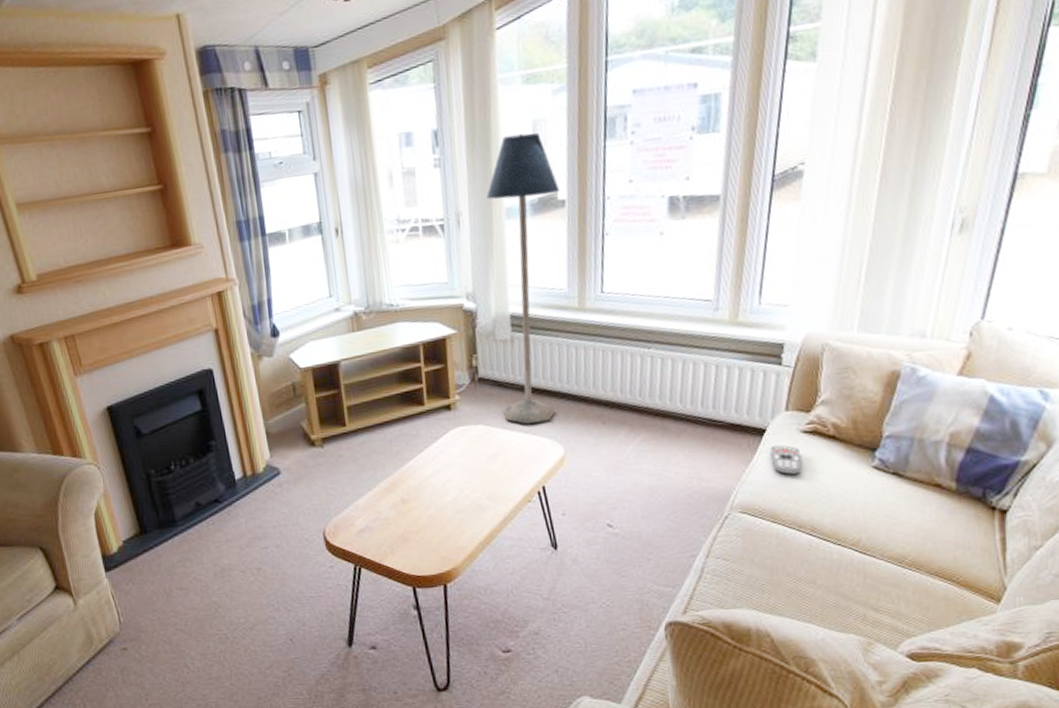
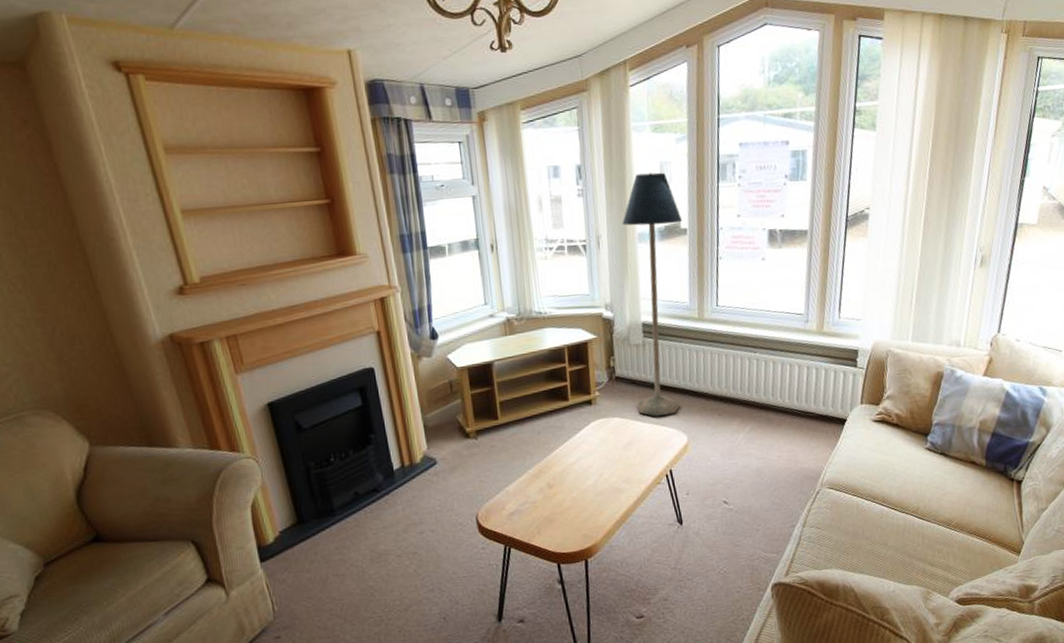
remote control: present [770,444,802,476] -> none [850,431,874,457]

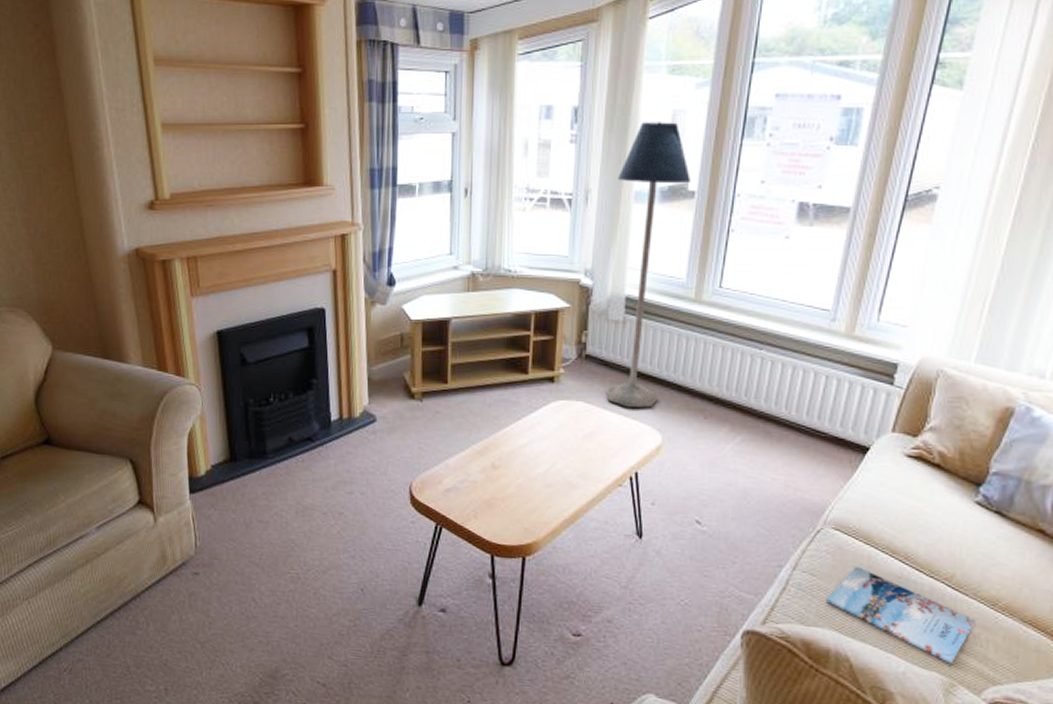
magazine: none [831,514,938,577] -> present [826,566,975,664]

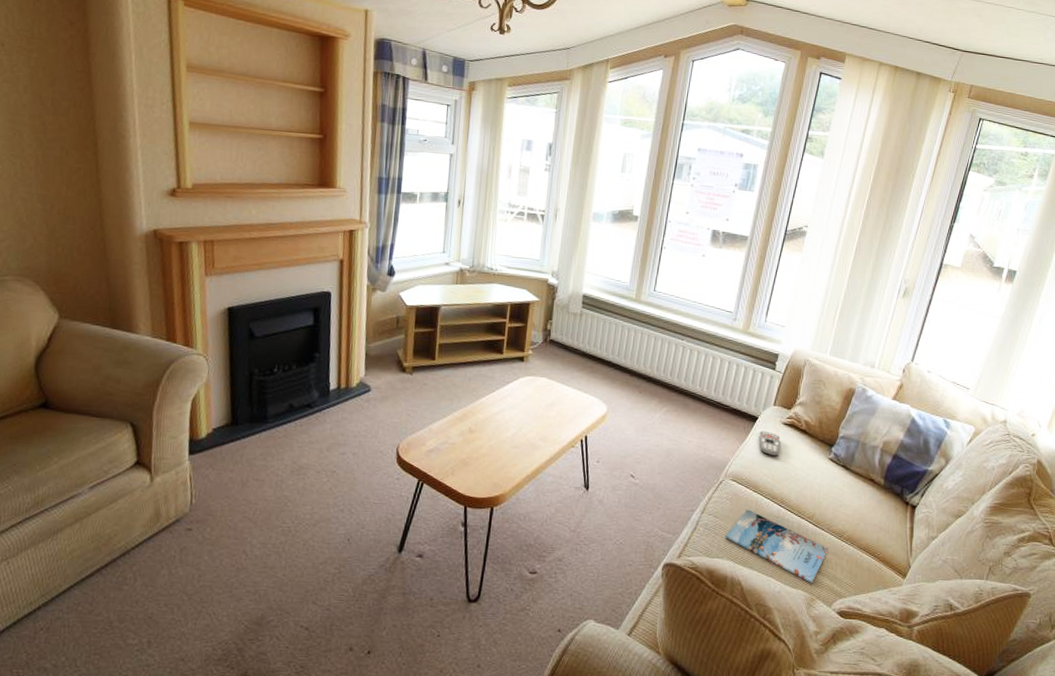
floor lamp: present [606,122,690,408] -> none [564,160,635,384]
remote control: none [871,465,903,499] -> present [759,430,781,457]

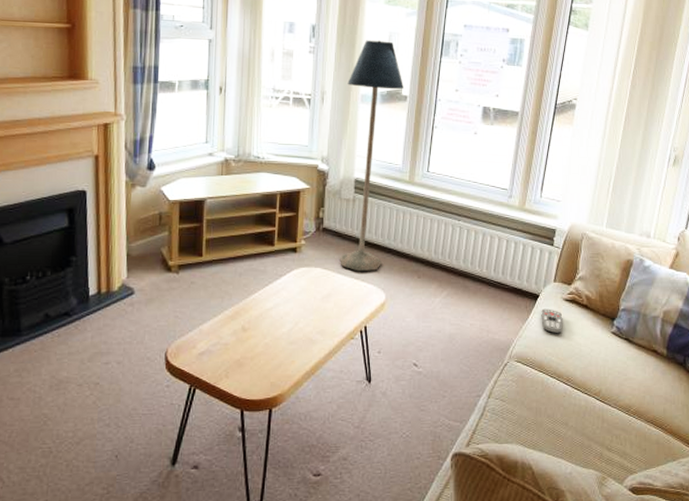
floor lamp: none [564,160,635,384] -> present [340,40,403,272]
magazine: present [725,509,828,583] -> none [513,390,616,461]

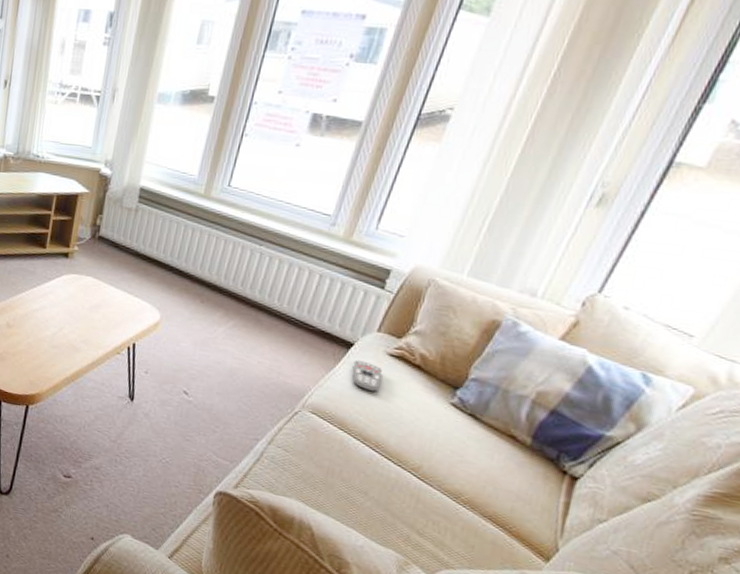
floor lamp: present [340,40,403,272] -> none [113,30,212,288]

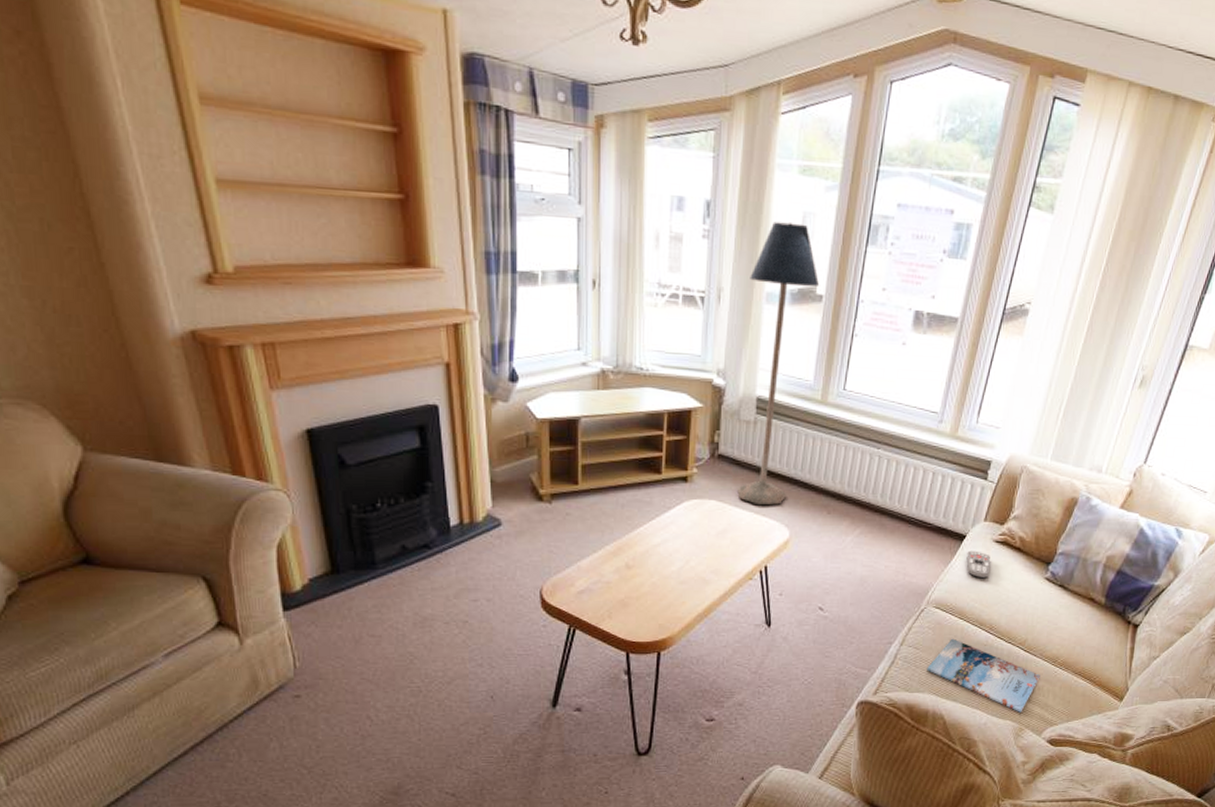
floor lamp: none [113,30,212,288] -> present [737,222,819,506]
magazine: none [296,448,437,545] -> present [927,638,1040,713]

